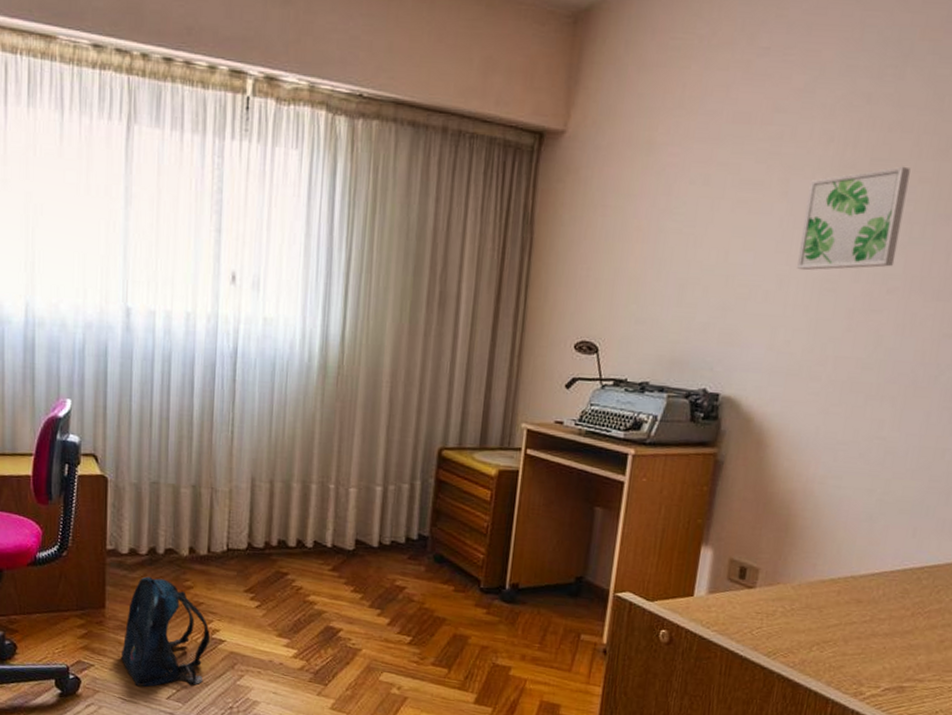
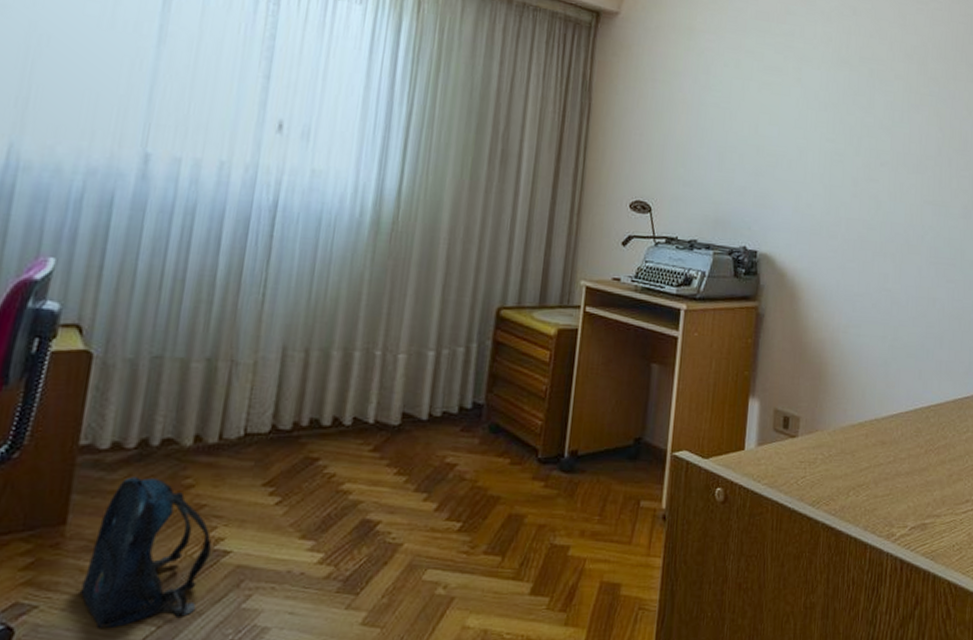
wall art: present [797,166,911,271] -> none [812,65,888,145]

